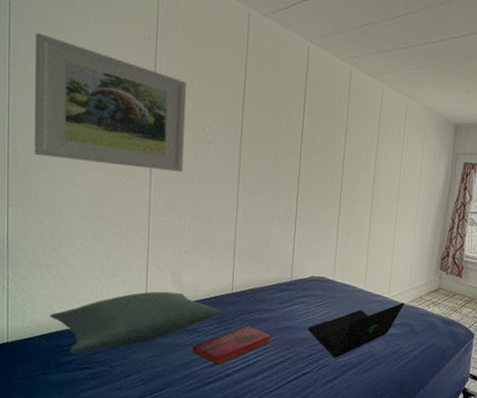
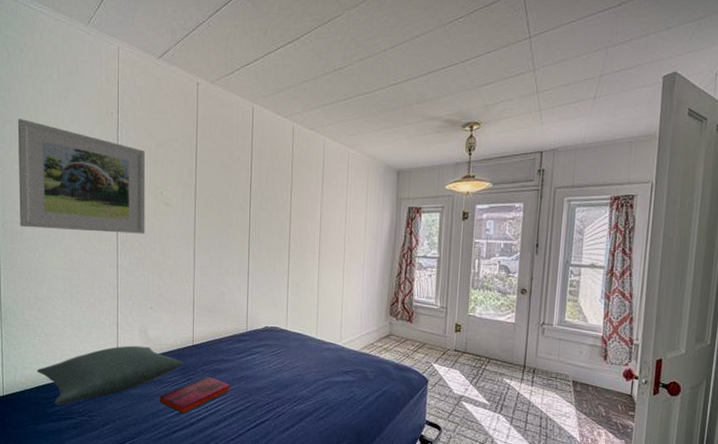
laptop: present [307,302,405,358] -> none [264,350,356,406]

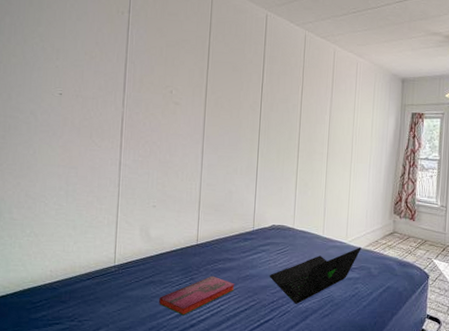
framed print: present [17,118,146,234] -> none [14,11,157,132]
pillow: present [37,345,184,405] -> none [22,245,187,310]
laptop: none [264,350,356,406] -> present [269,247,361,304]

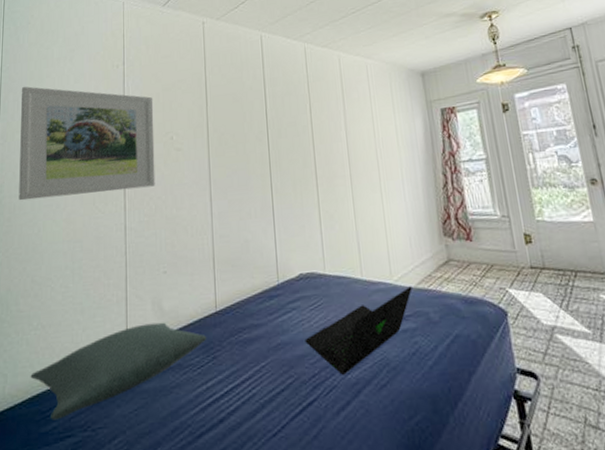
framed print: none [14,11,157,132] -> present [19,86,155,201]
pillow: none [22,245,187,310] -> present [30,322,207,420]
hardback book: present [159,275,235,315] -> none [180,350,266,408]

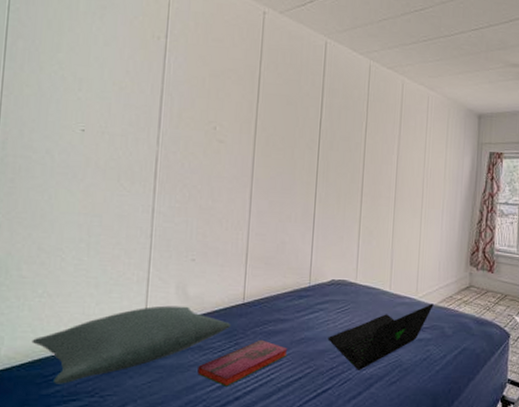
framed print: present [19,86,155,201] -> none [26,35,198,174]
hardback book: none [180,350,266,408] -> present [197,339,288,387]

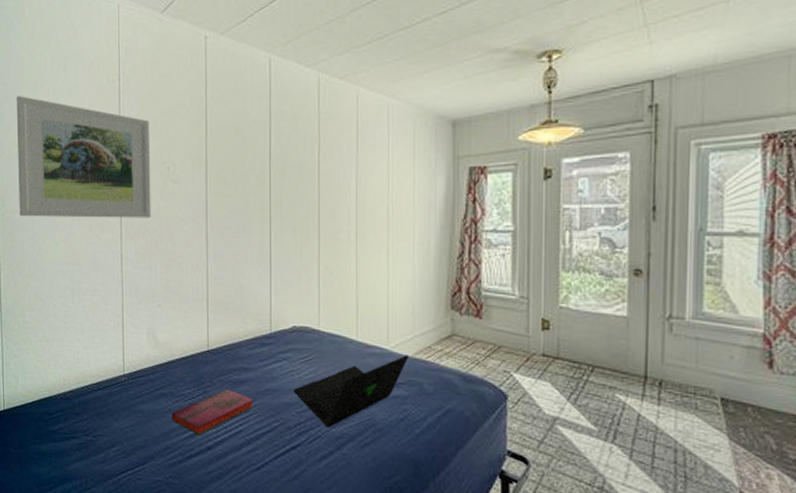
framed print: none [26,35,198,174] -> present [16,95,151,218]
pillow: present [31,305,231,384] -> none [38,351,199,422]

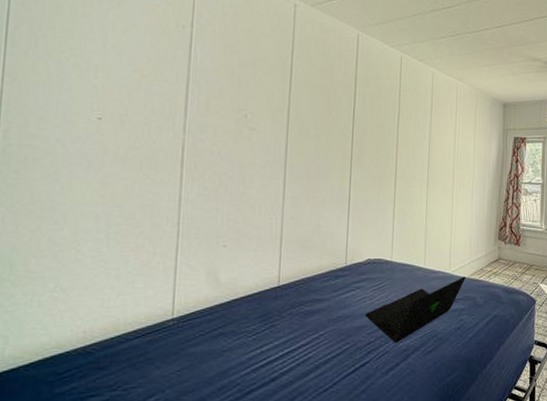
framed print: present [16,95,151,218] -> none [32,20,227,161]
hardback book: present [172,388,254,435] -> none [231,320,325,369]

